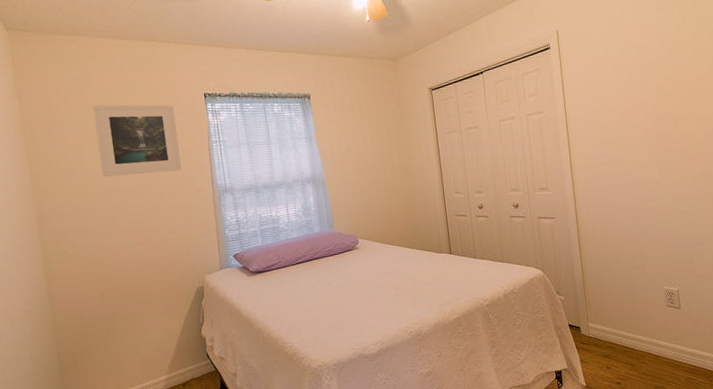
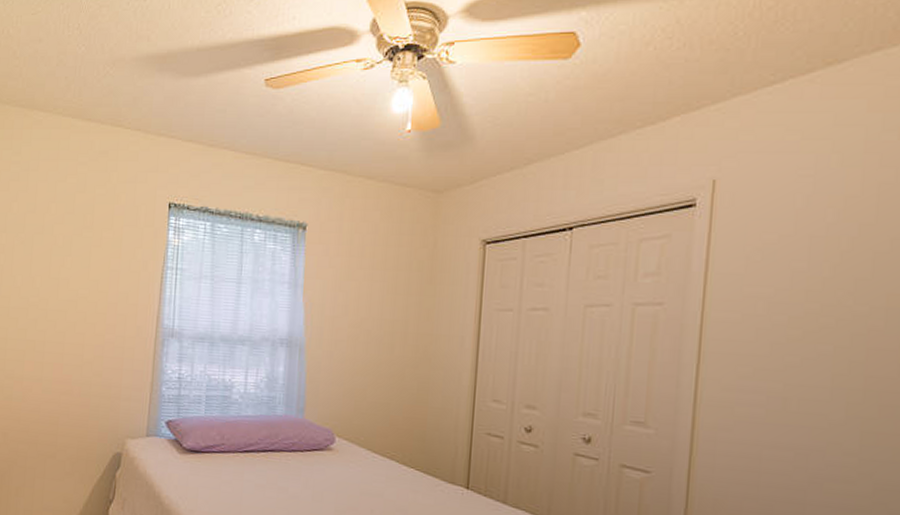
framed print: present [93,105,181,178] -> none [31,199,129,297]

